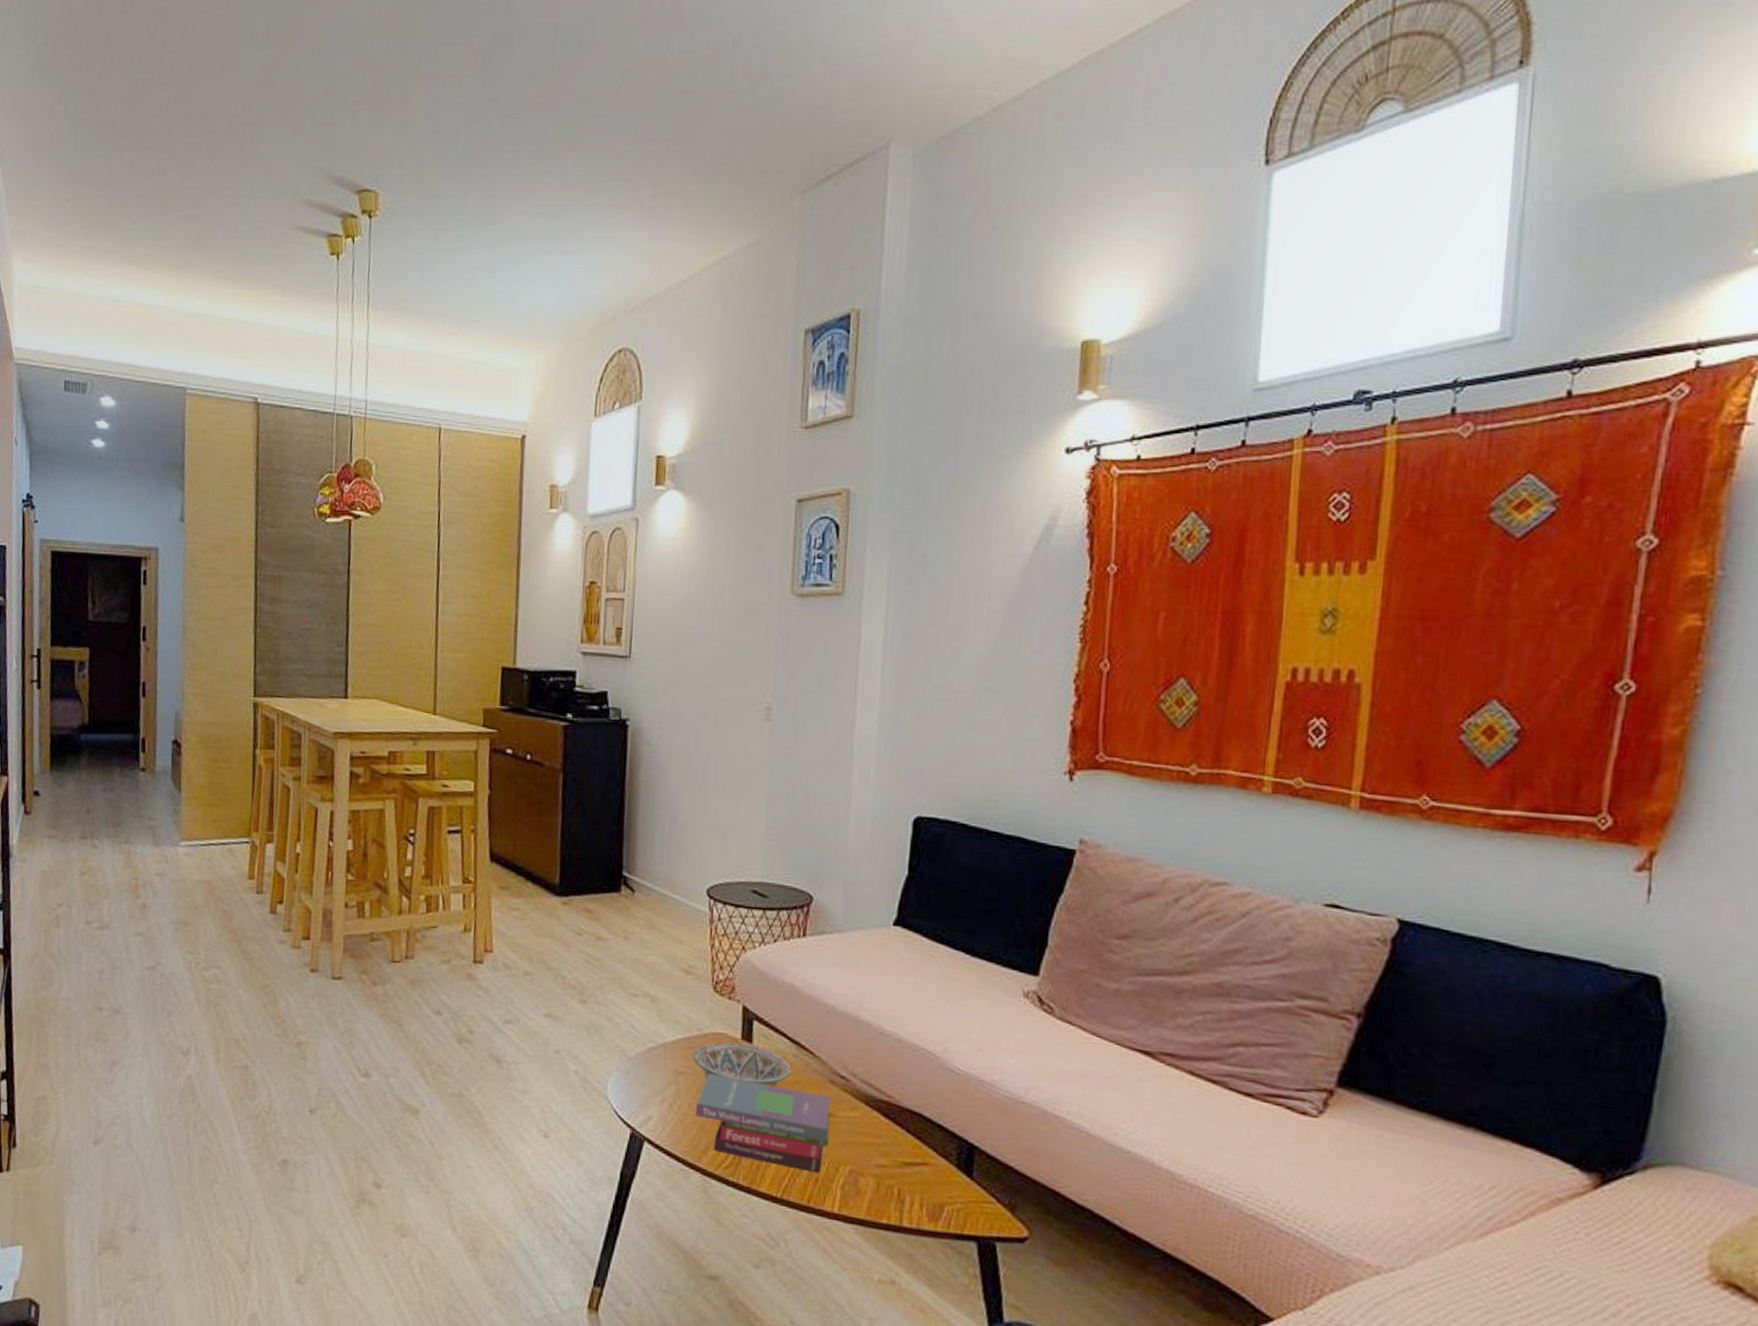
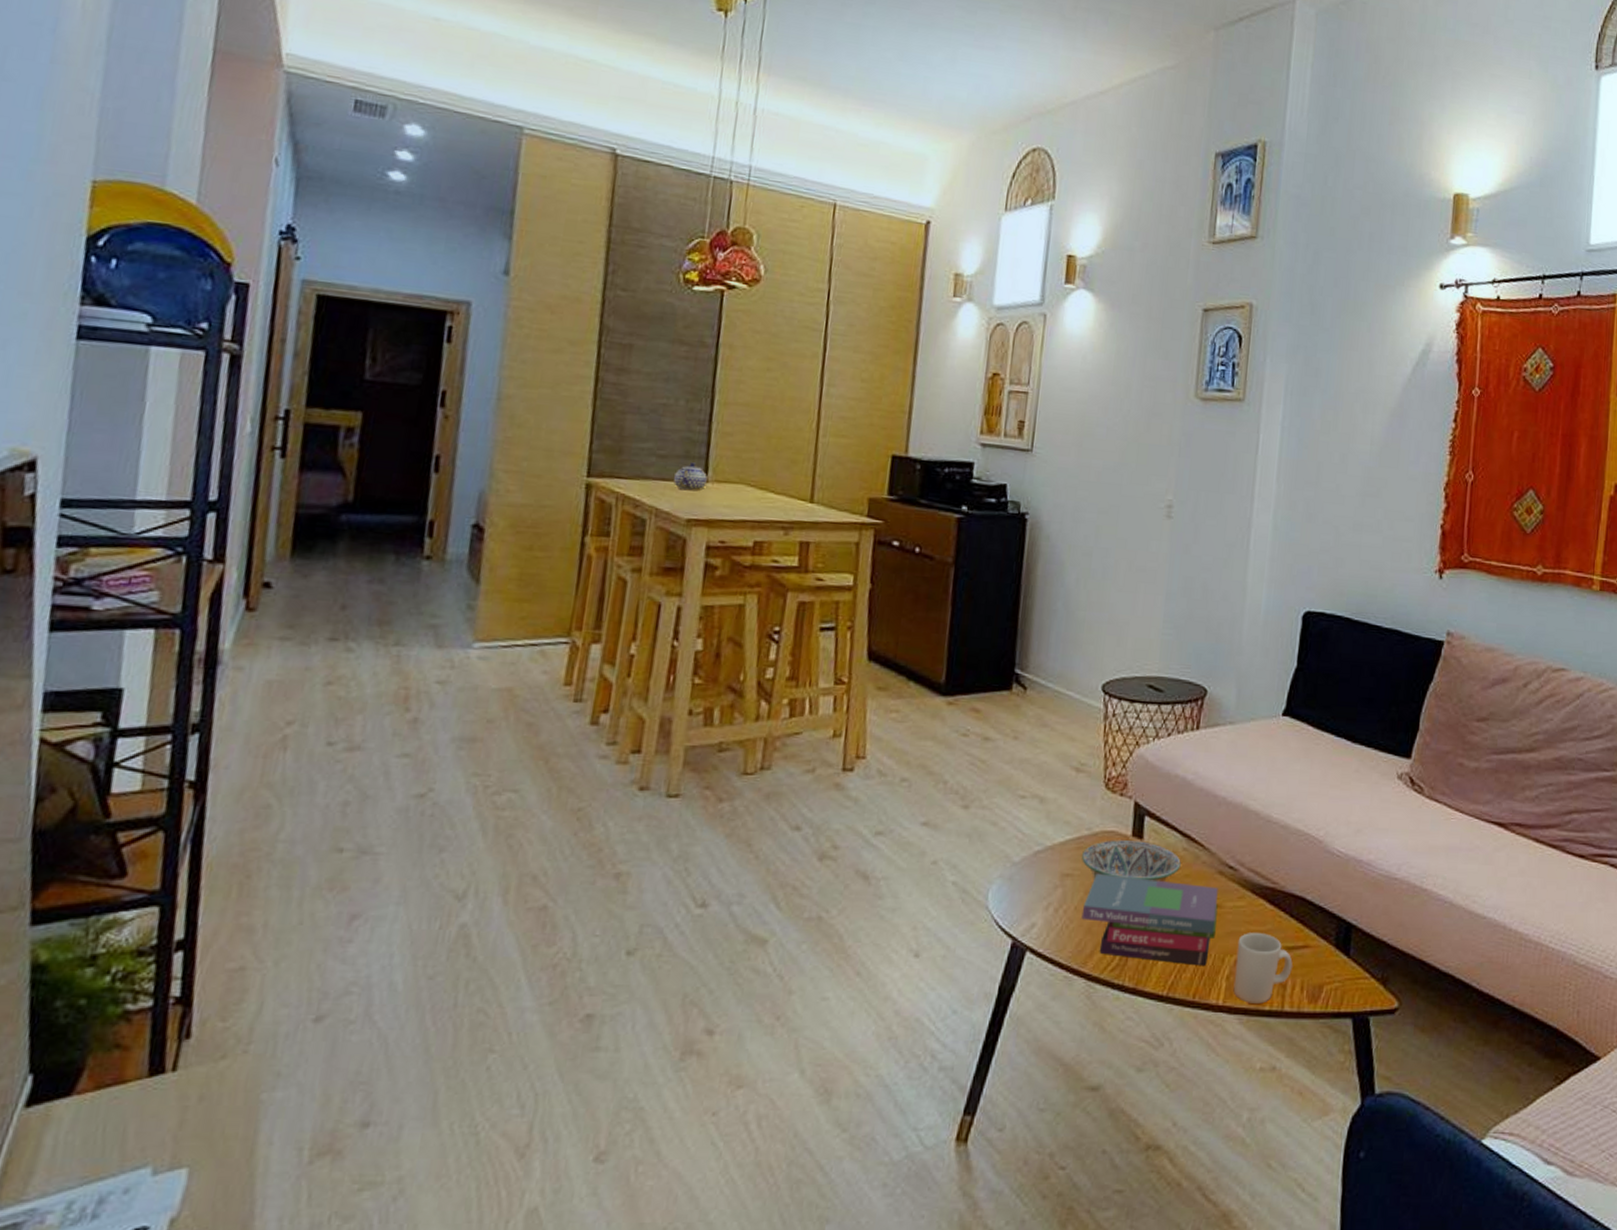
teapot: none [320,681,348,707] -> present [672,462,708,492]
mug: none [848,1144,911,1216] -> present [1233,933,1293,1004]

